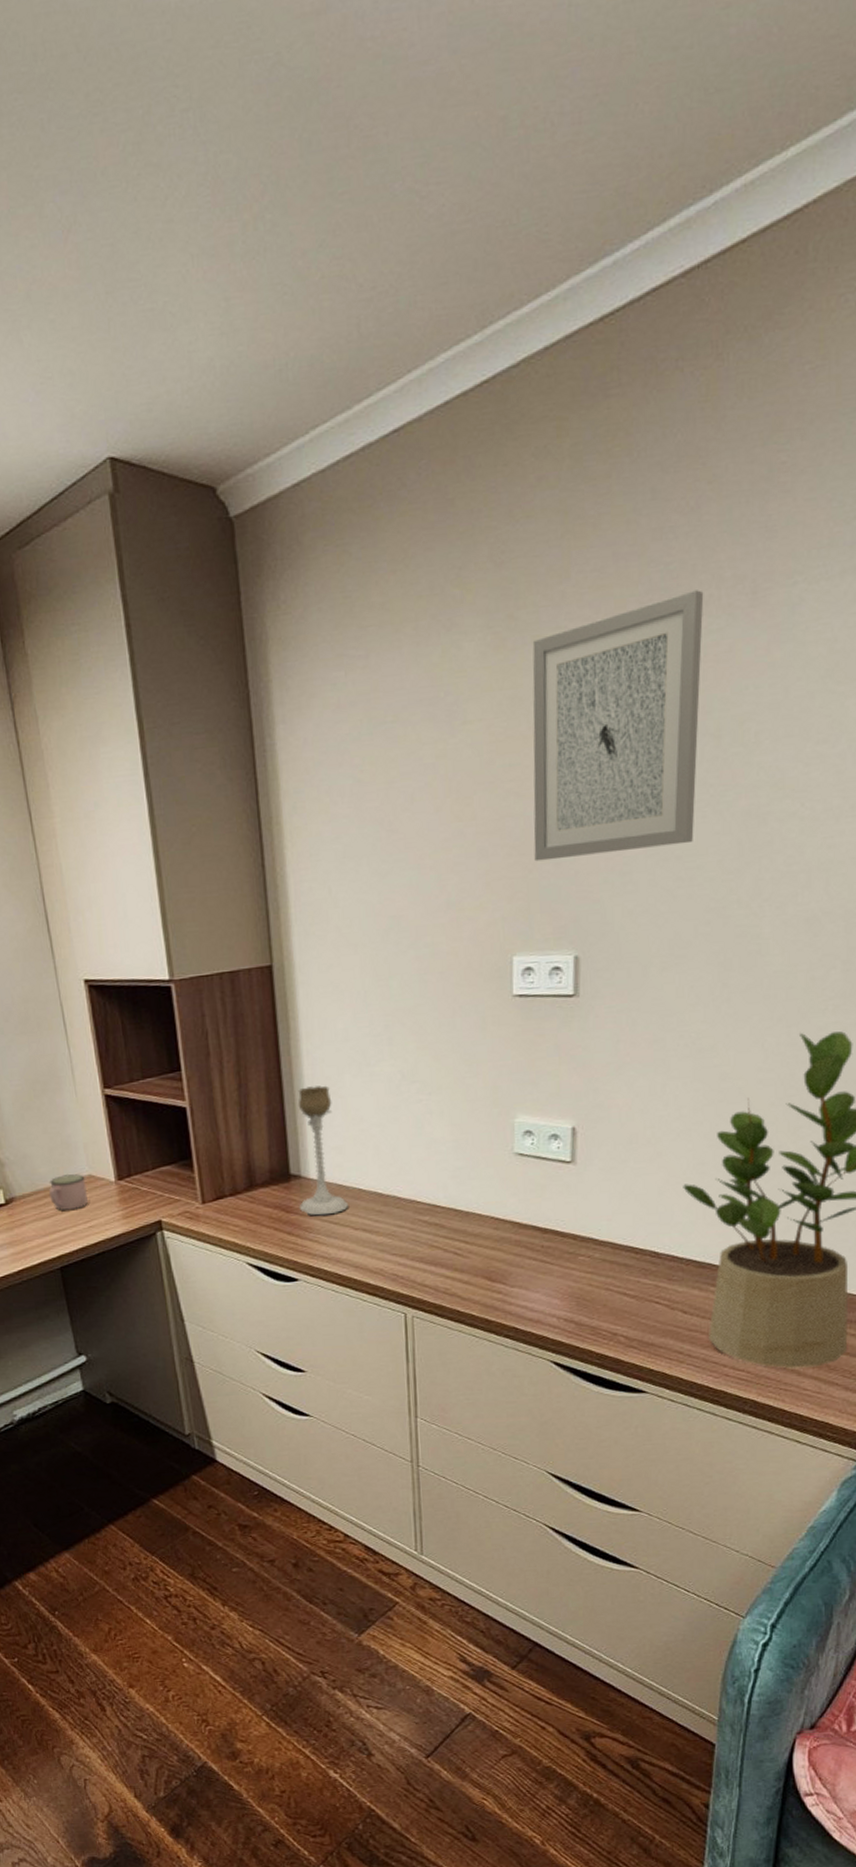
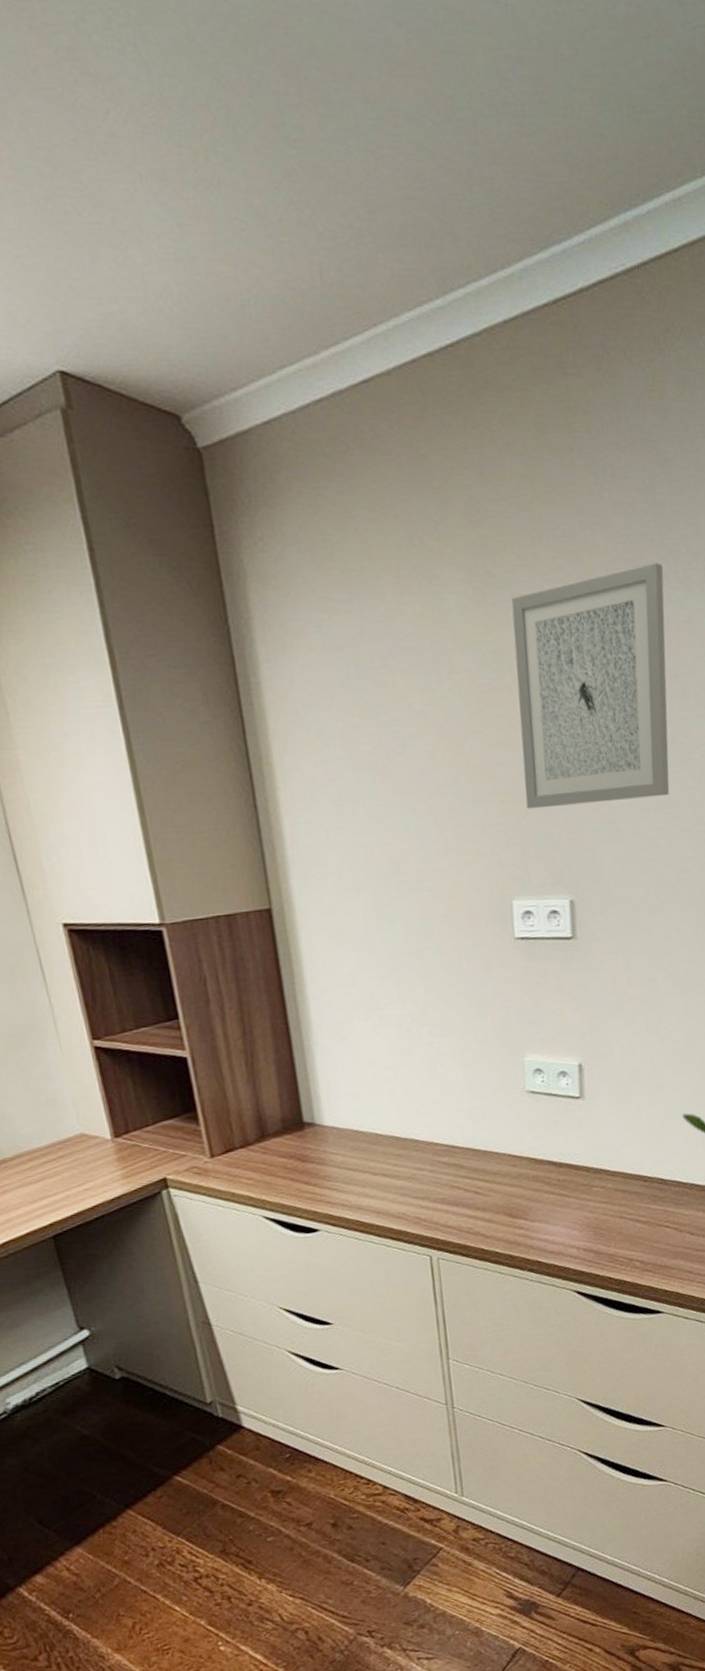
mug: present [49,1174,88,1210] -> none [35,1133,81,1174]
candle holder: present [298,1085,348,1216] -> none [307,1030,366,1164]

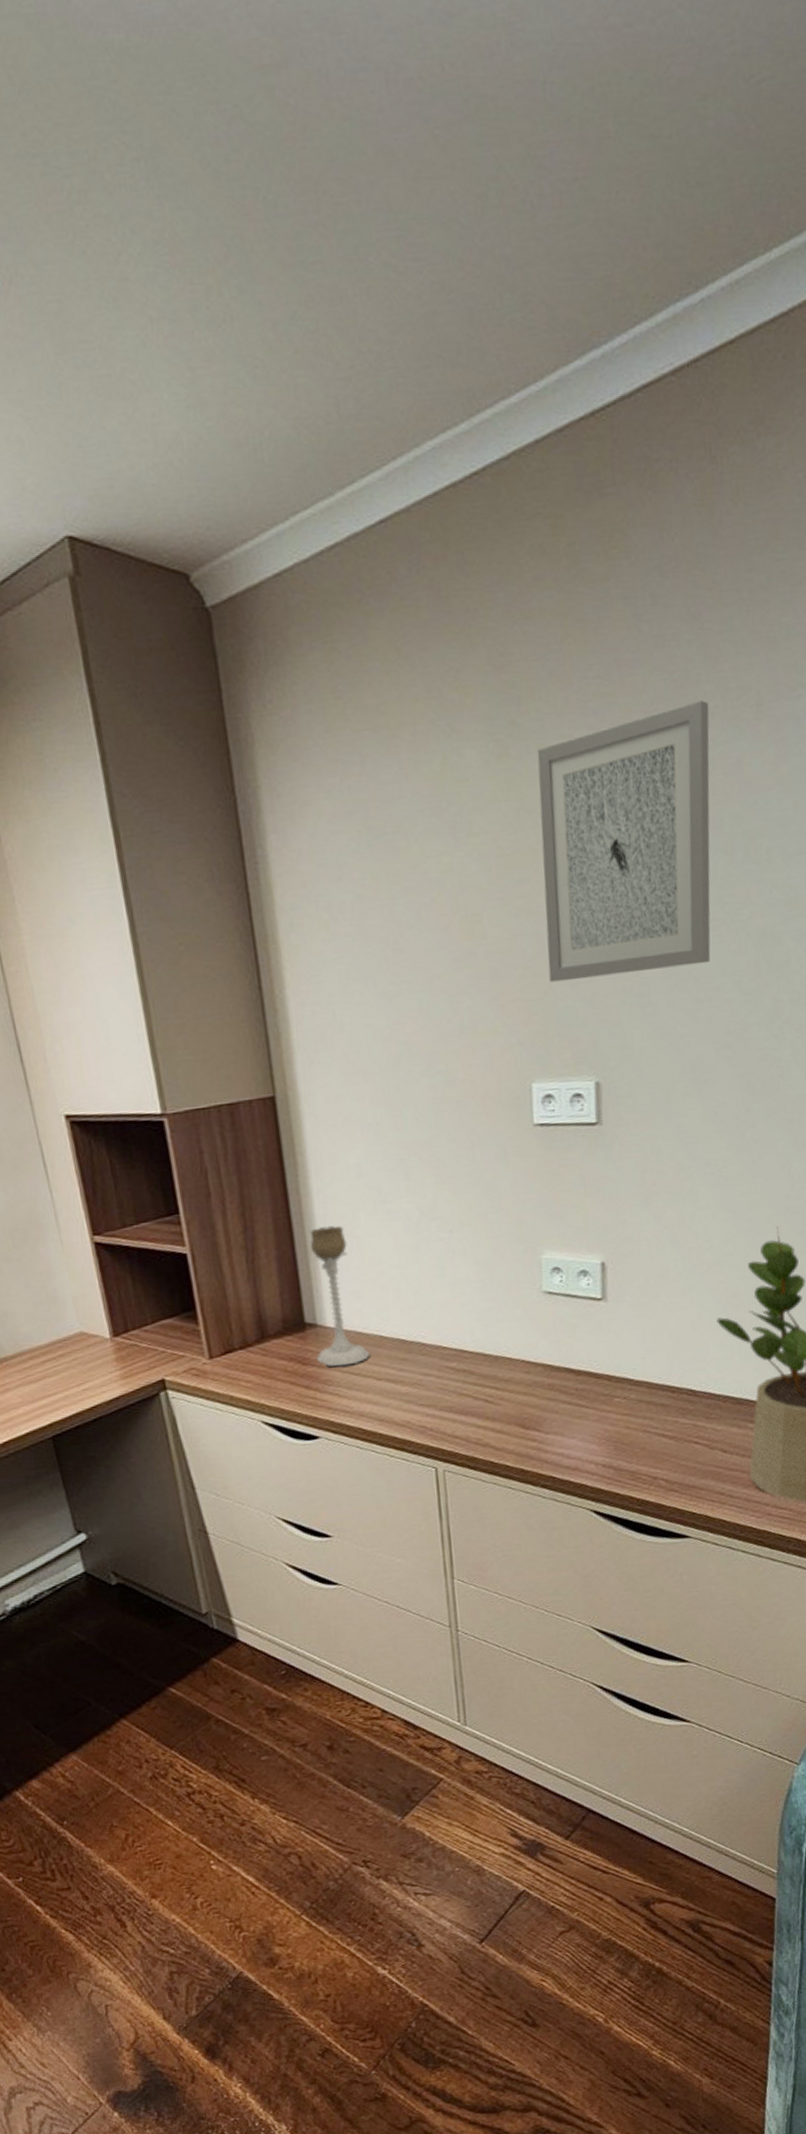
candle holder: none [307,1030,366,1164] -> present [310,1225,370,1367]

